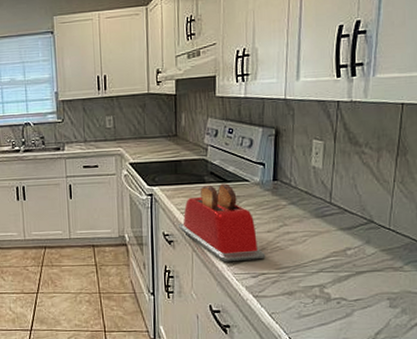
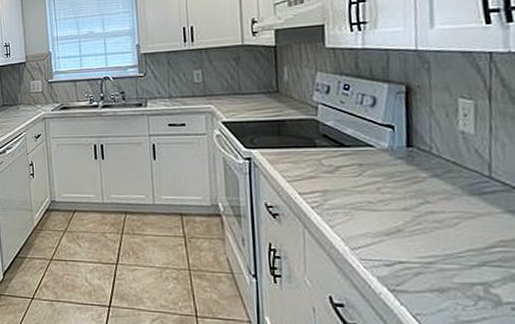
toaster: present [179,183,266,262] -> none [285,148,403,245]

